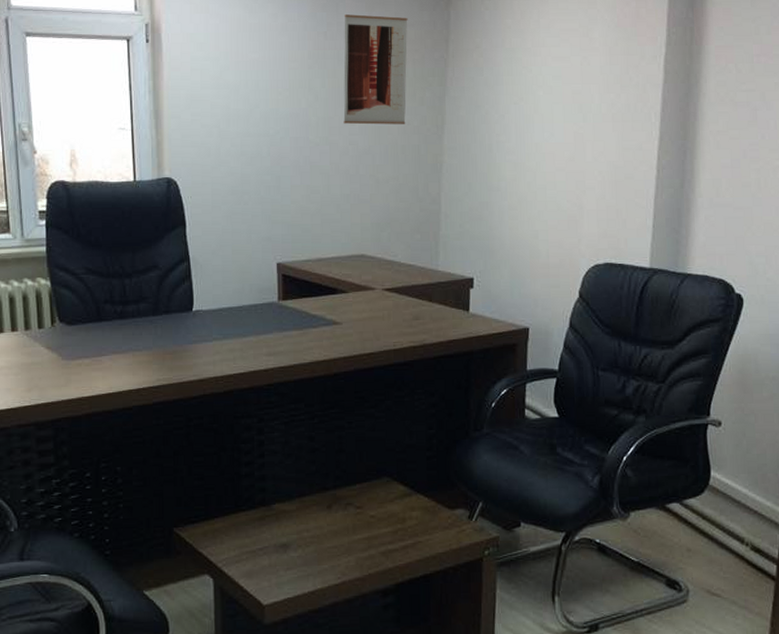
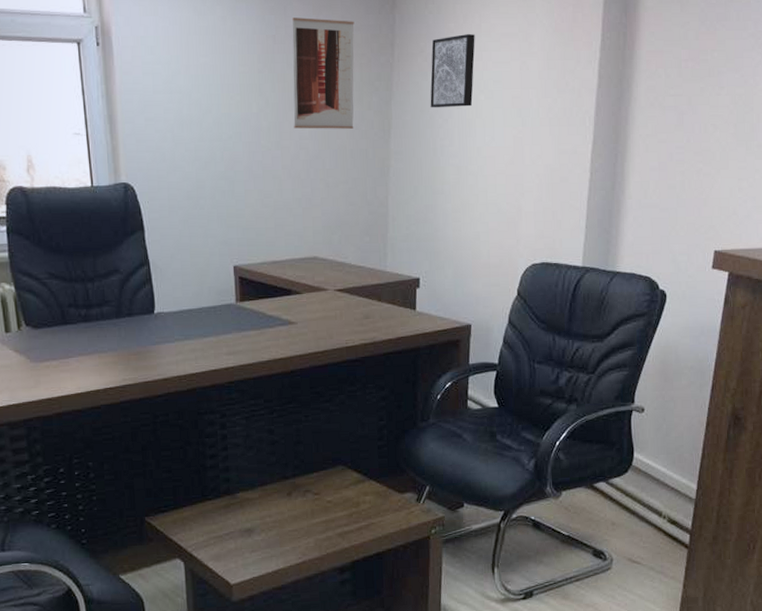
wall art: none [486,30,533,104] -> present [430,34,475,108]

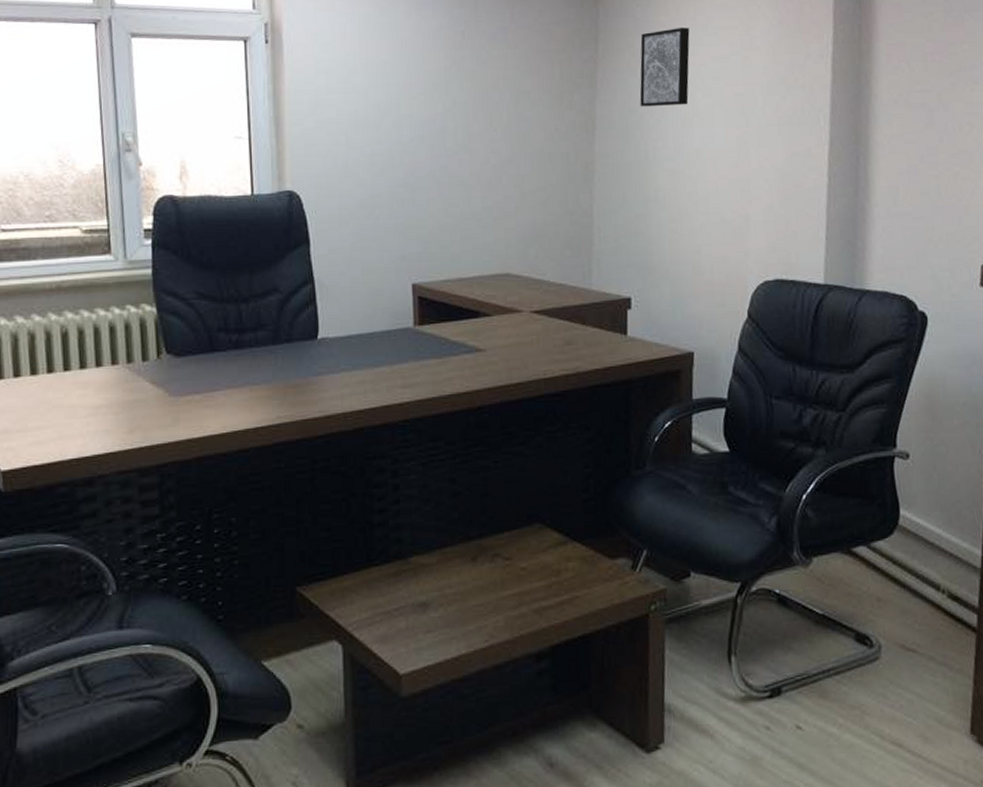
wall art: present [291,18,354,129] -> none [483,12,553,131]

